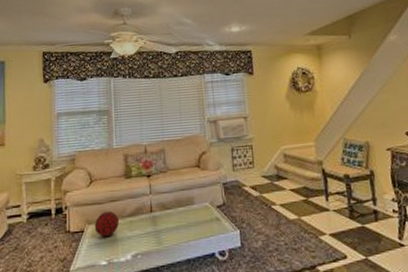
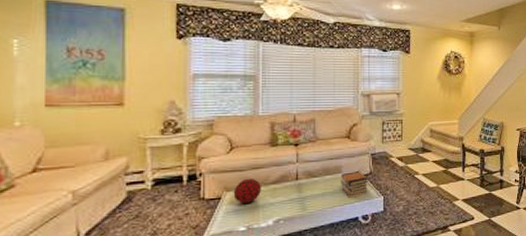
book stack: none [193,202,222,232] -> present [340,171,368,198]

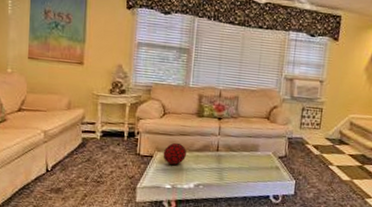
book stack: present [340,171,368,198] -> none [256,151,282,177]

